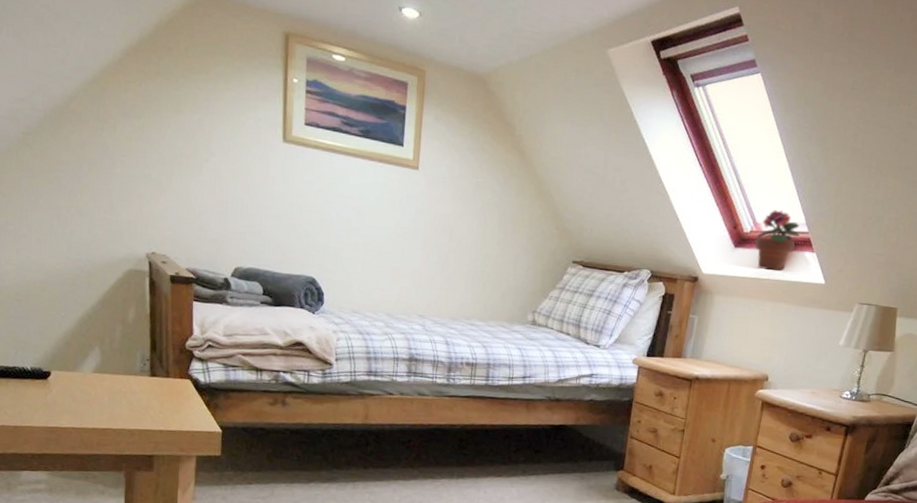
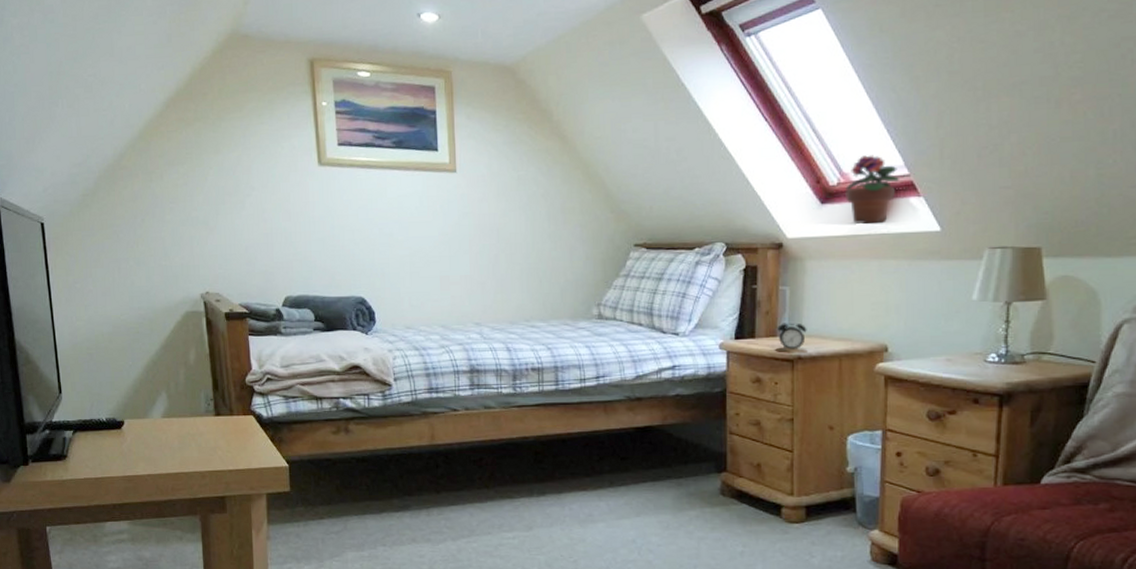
alarm clock: none [678,345,707,375] -> present [775,320,808,353]

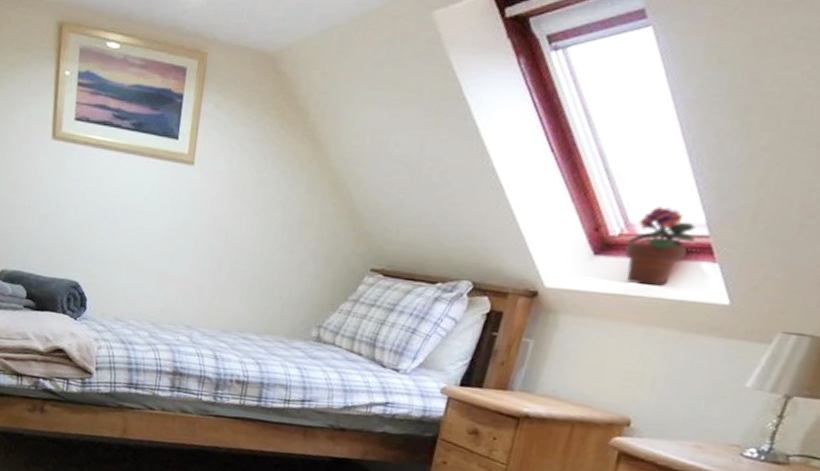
alarm clock: present [775,320,808,353] -> none [502,375,544,413]

